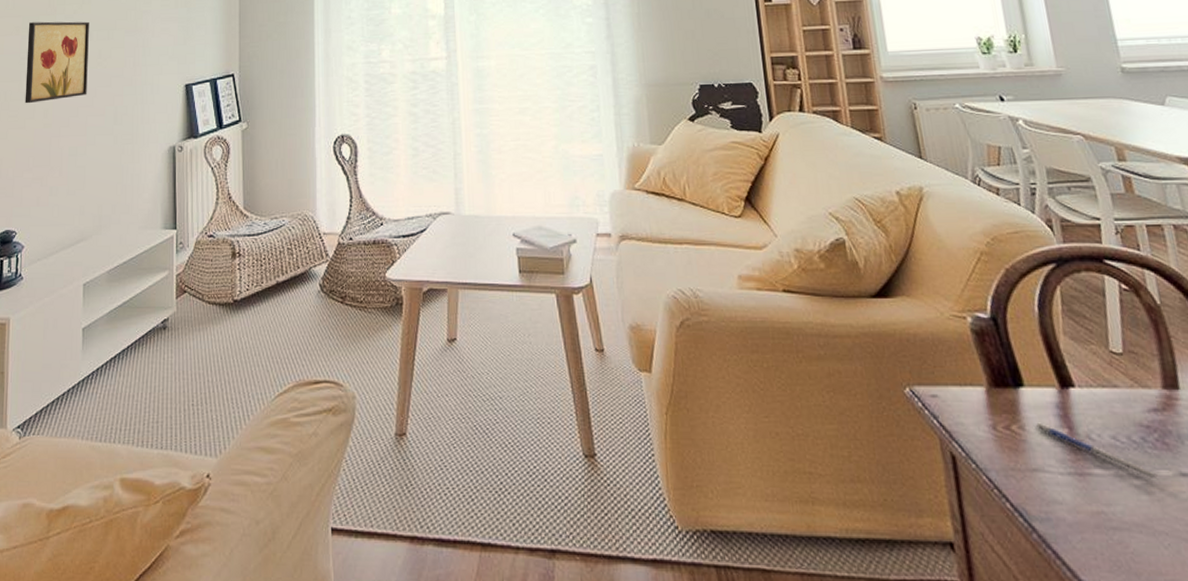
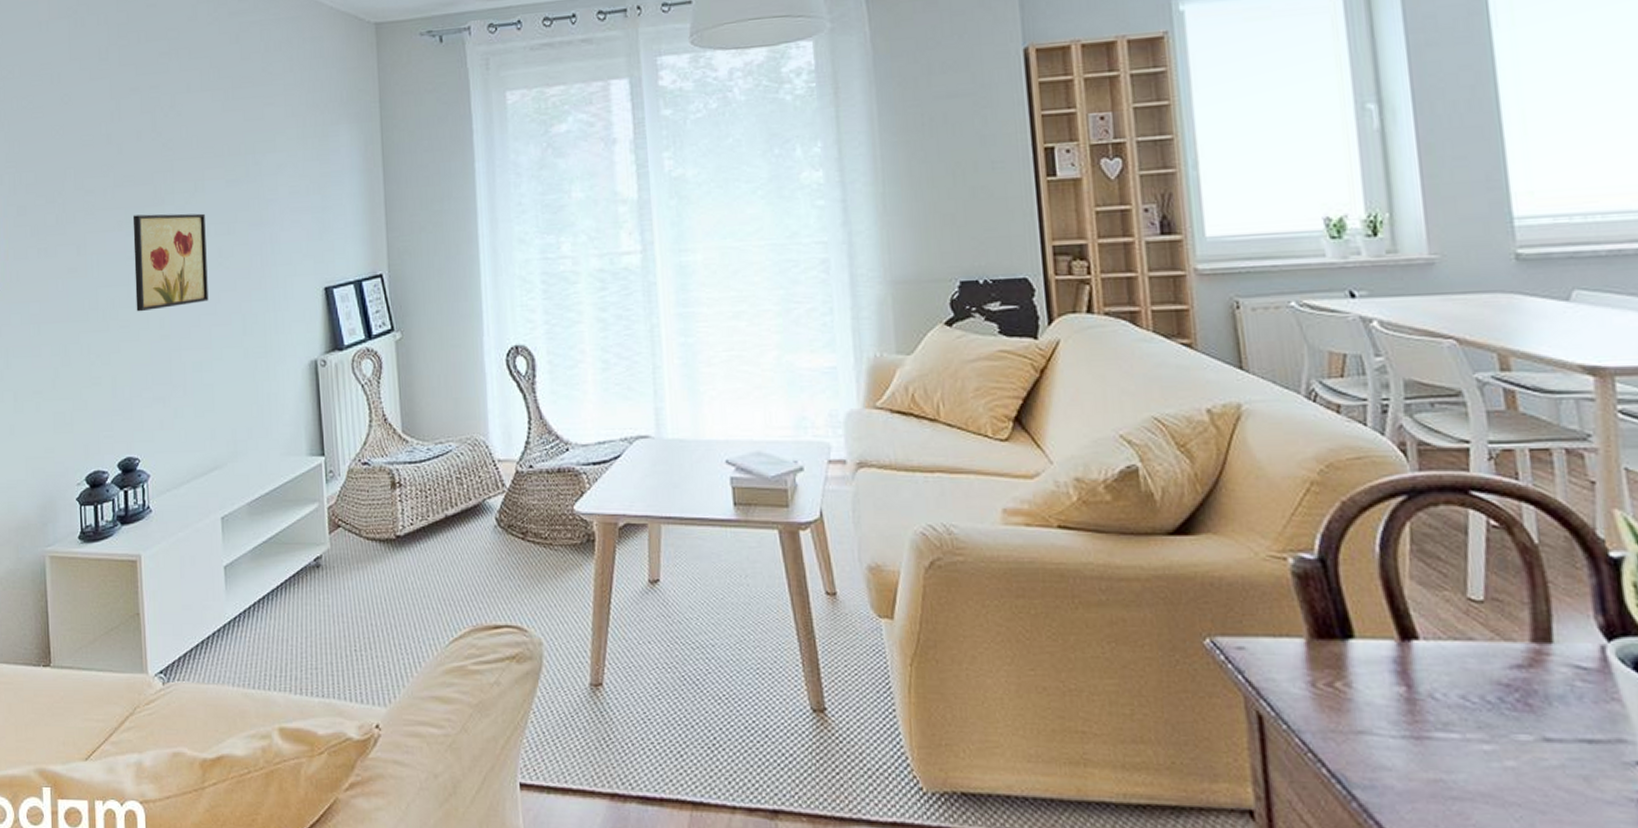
pen: present [1035,422,1158,480] -> none [1364,679,1515,745]

